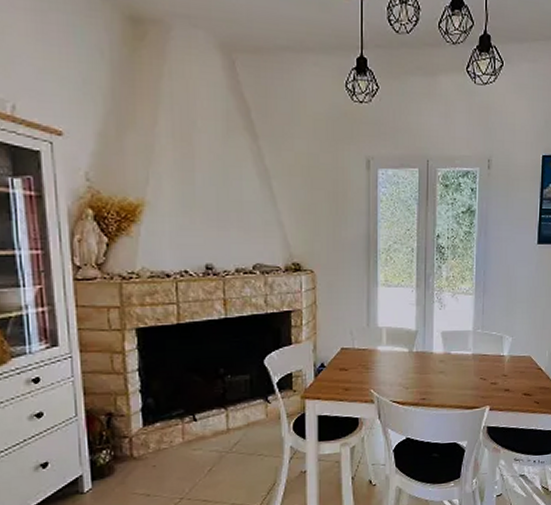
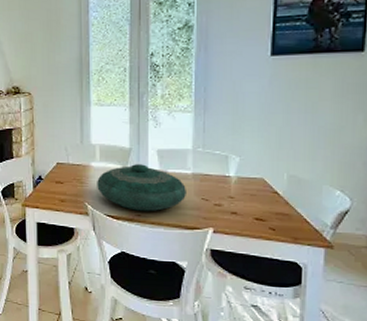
decorative bowl: none [383,347,467,395] -> present [97,164,186,212]

